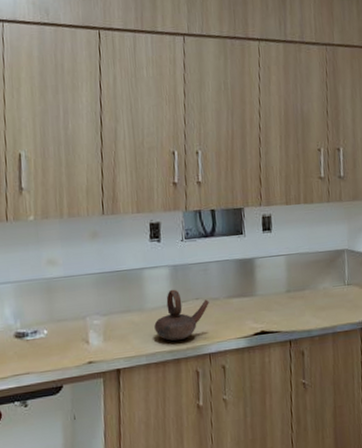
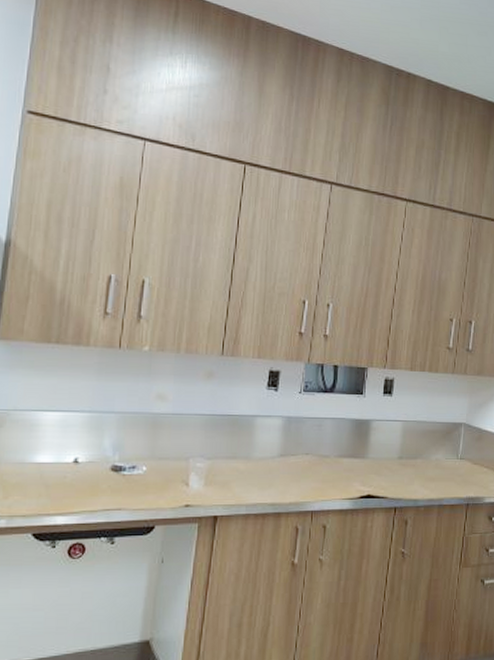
teapot: present [154,289,209,341] -> none [259,441,319,495]

